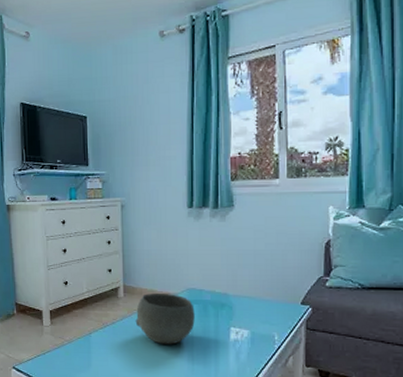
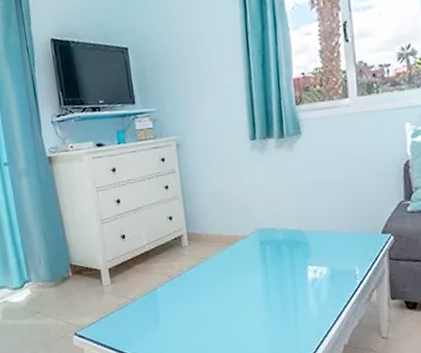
bowl: present [135,292,195,345] -> none [203,236,269,292]

